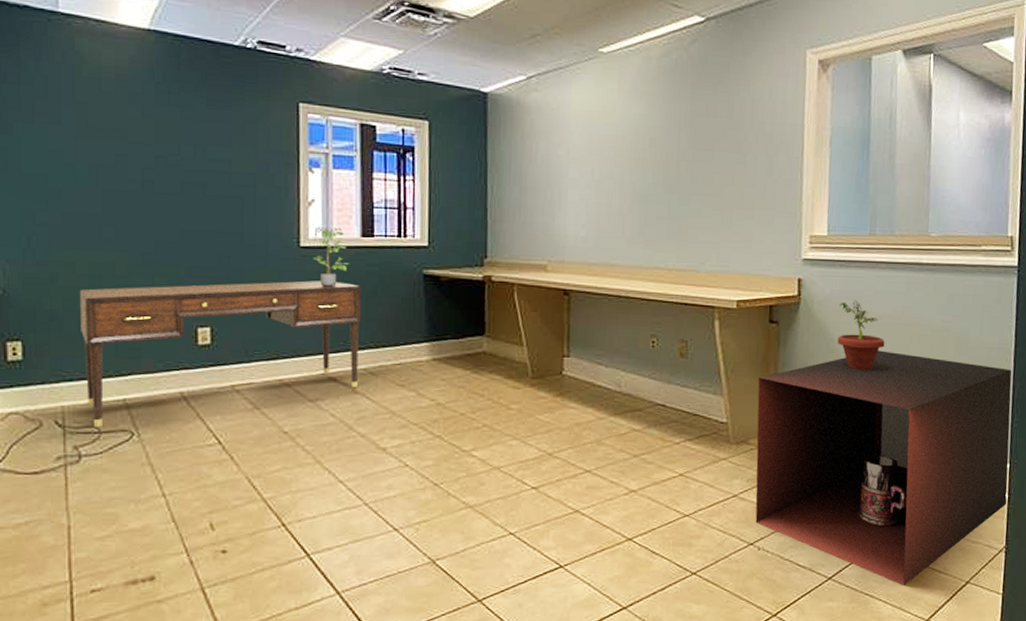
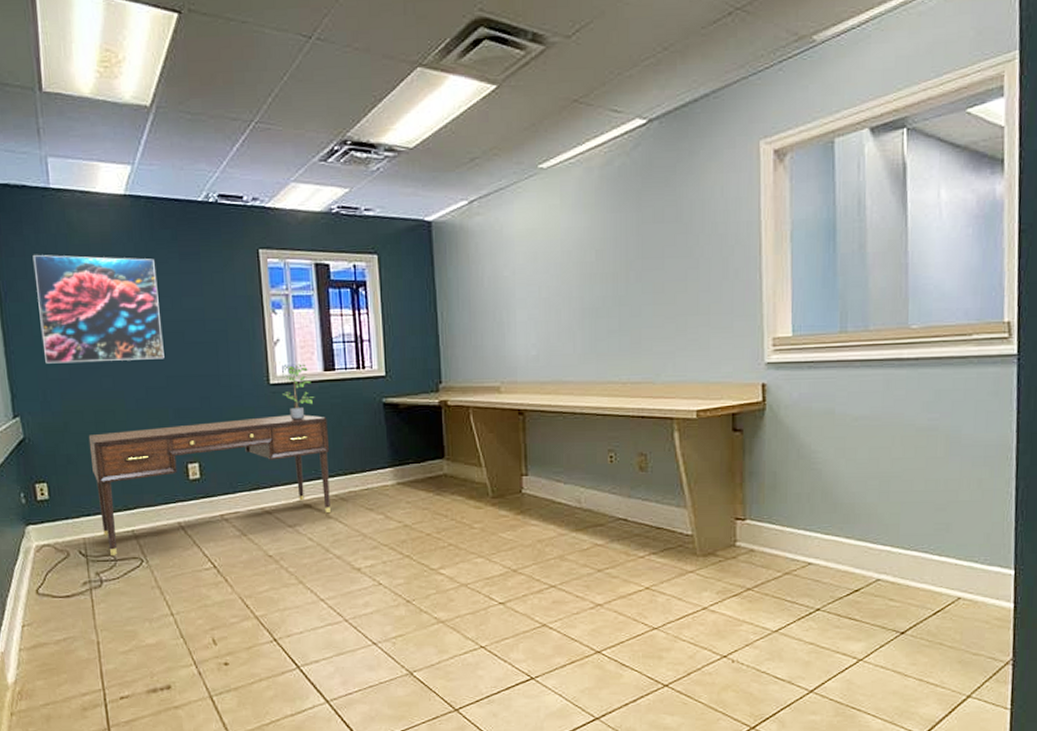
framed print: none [29,84,180,211] -> present [32,255,164,364]
storage cabinet: present [755,350,1012,585] -> none [724,454,1014,699]
potted plant: present [837,299,885,370] -> none [808,402,863,476]

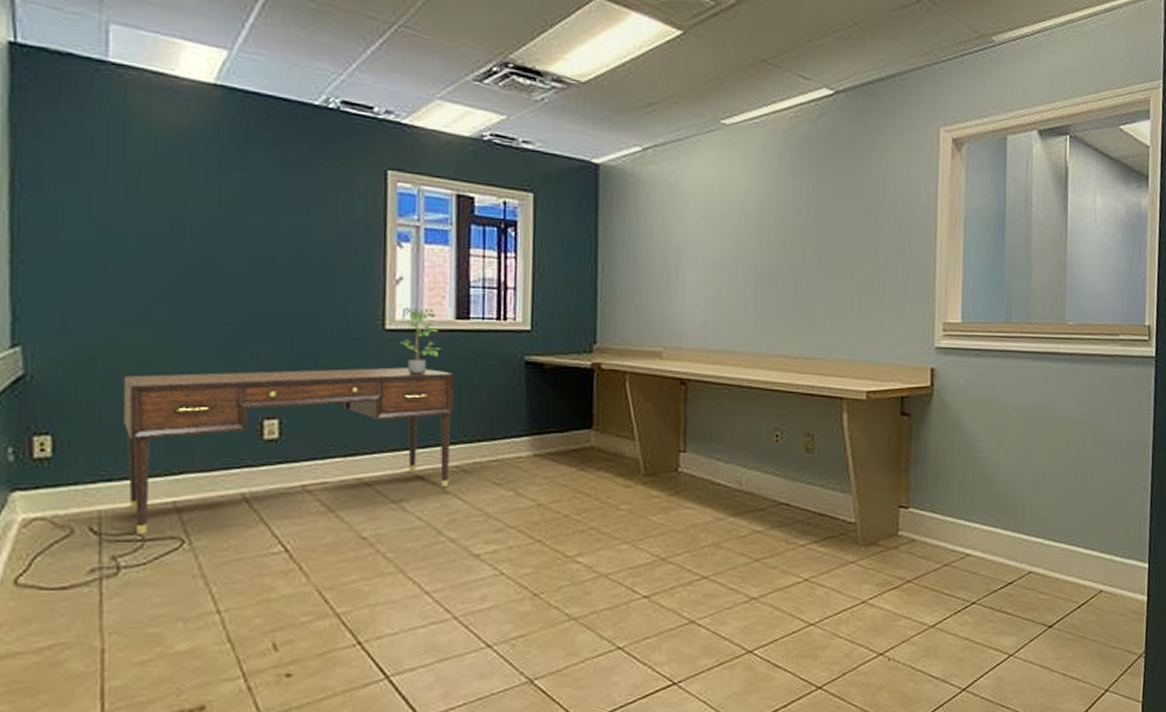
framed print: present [32,255,164,364] -> none [70,141,248,288]

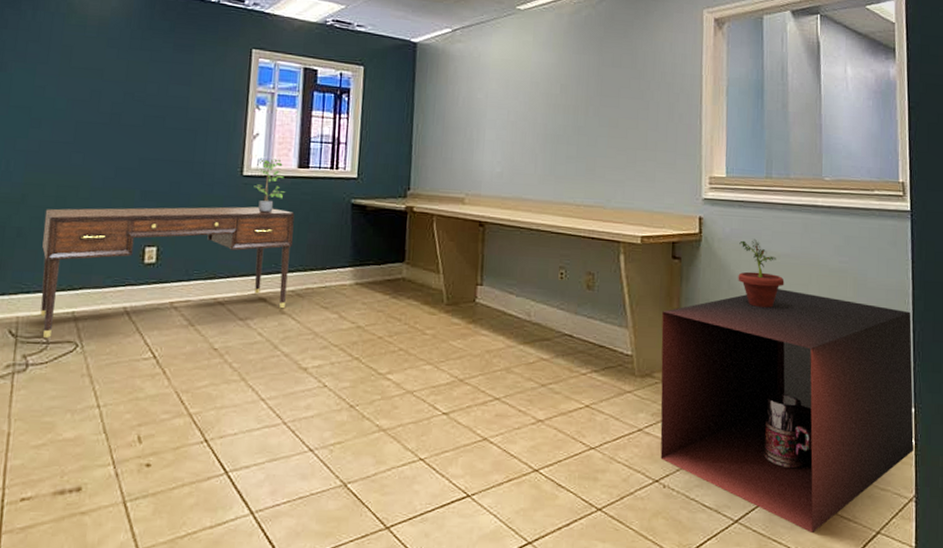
storage cabinet: none [885,445,1150,695] -> present [660,289,914,533]
potted plant: none [971,391,1021,465] -> present [738,238,785,308]

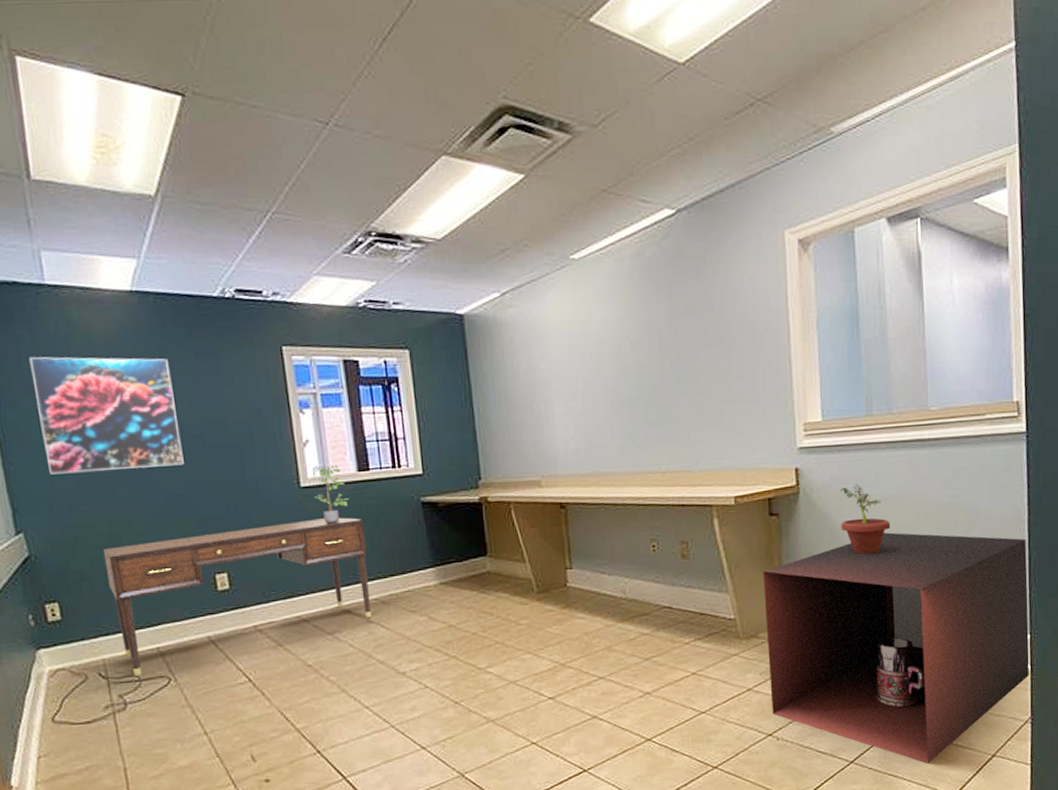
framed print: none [16,30,148,141] -> present [29,357,184,475]

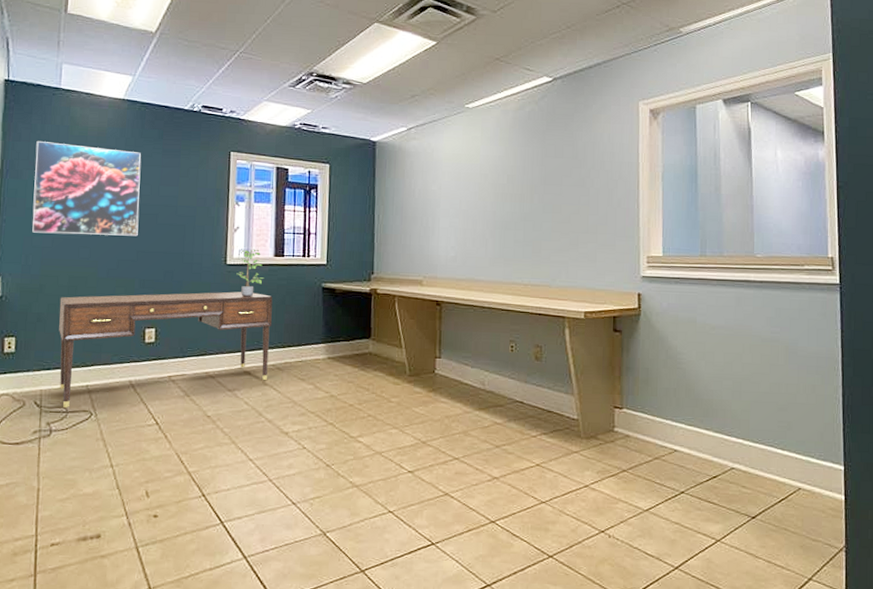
storage cabinet: present [763,532,1030,764] -> none [604,358,844,579]
potted plant: present [840,483,891,554] -> none [675,312,719,375]

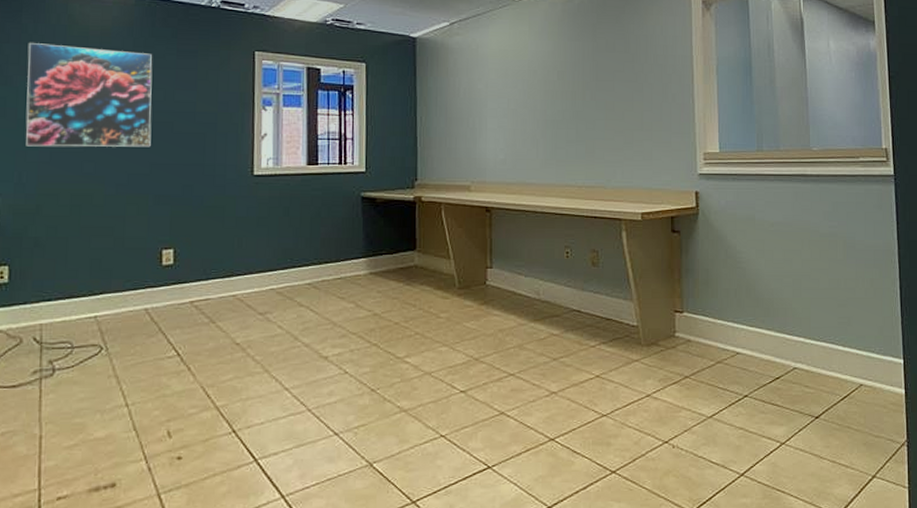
desk: present [59,291,273,407] -> none [60,205,307,342]
potted plant: present [236,249,264,297] -> none [265,157,297,210]

